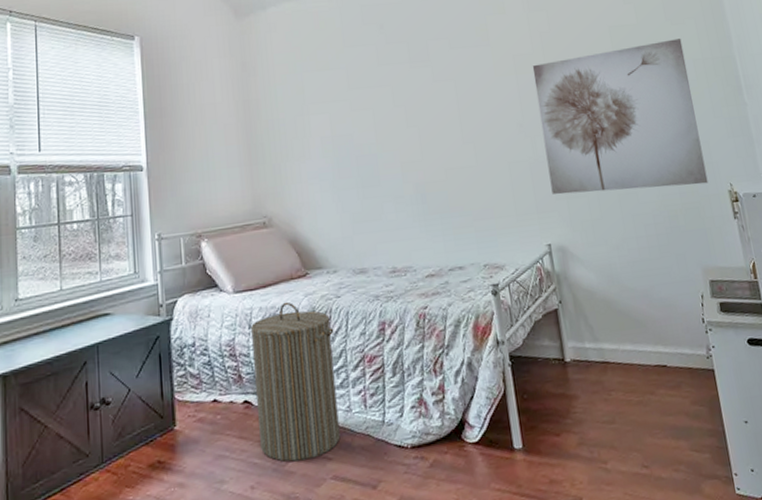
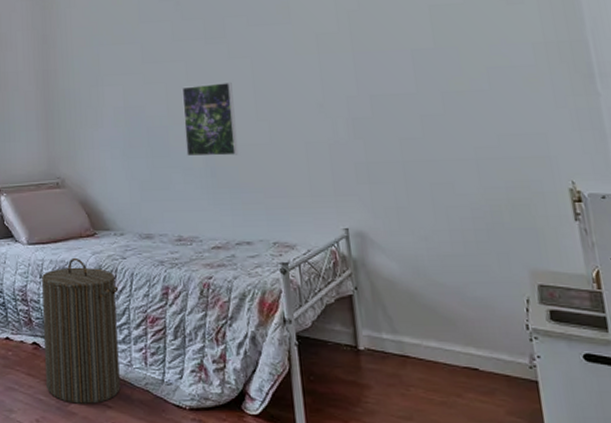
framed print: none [389,105,447,185] -> present [181,81,238,157]
wall art: present [532,39,709,195] -> none [337,20,544,180]

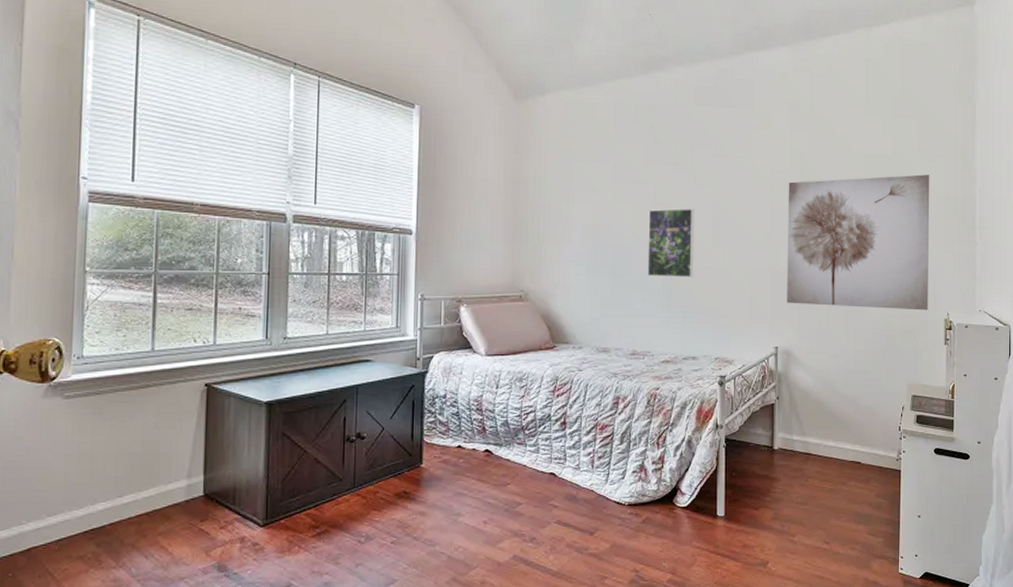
laundry hamper: present [41,257,121,404] -> none [495,369,573,505]
wall art: none [337,20,544,180] -> present [787,174,930,311]

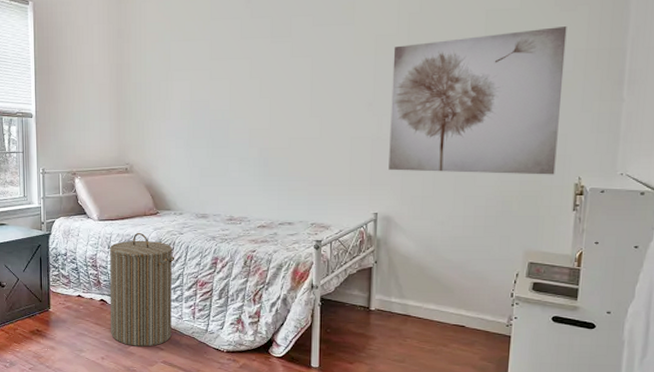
laundry hamper: none [495,369,573,505] -> present [109,232,175,347]
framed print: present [647,208,695,278] -> none [244,79,292,148]

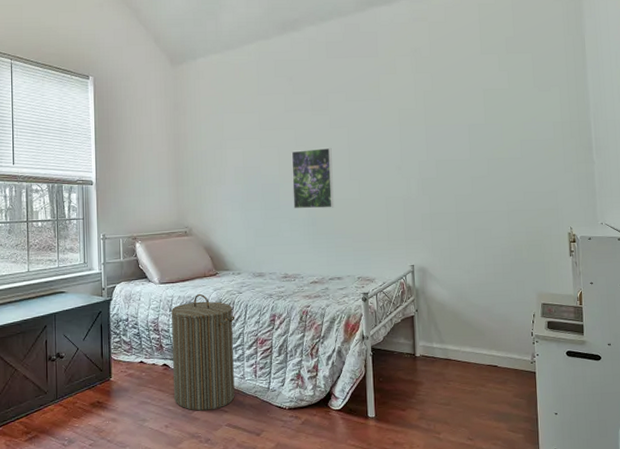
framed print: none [244,79,292,148] -> present [291,147,334,209]
wall art: present [388,26,567,175] -> none [414,103,552,227]

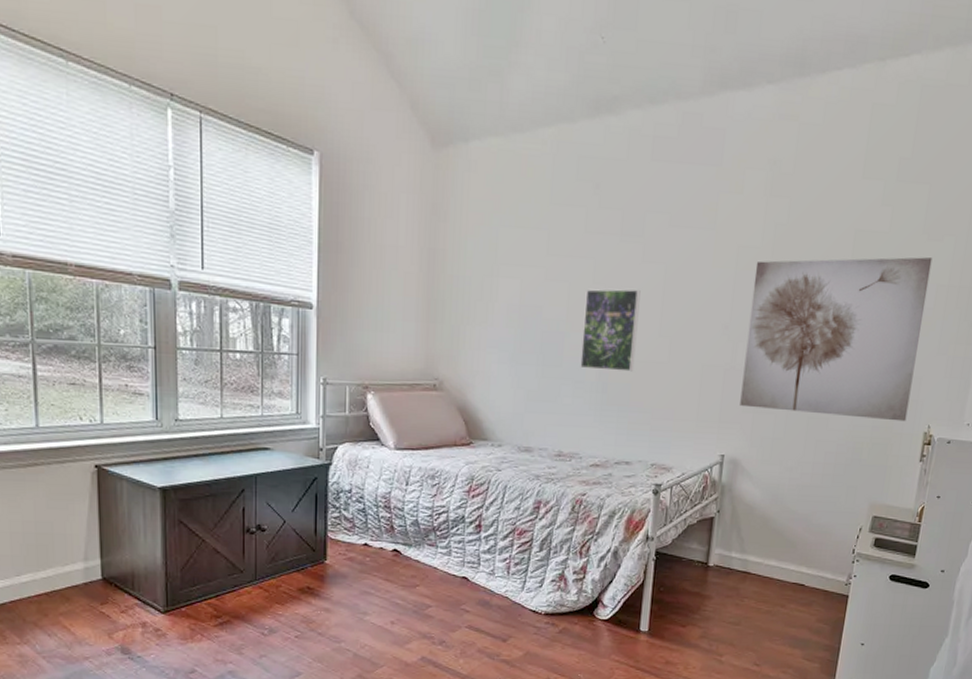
laundry hamper: present [170,293,235,411] -> none [403,466,490,608]
wall art: none [414,103,552,227] -> present [740,257,933,422]

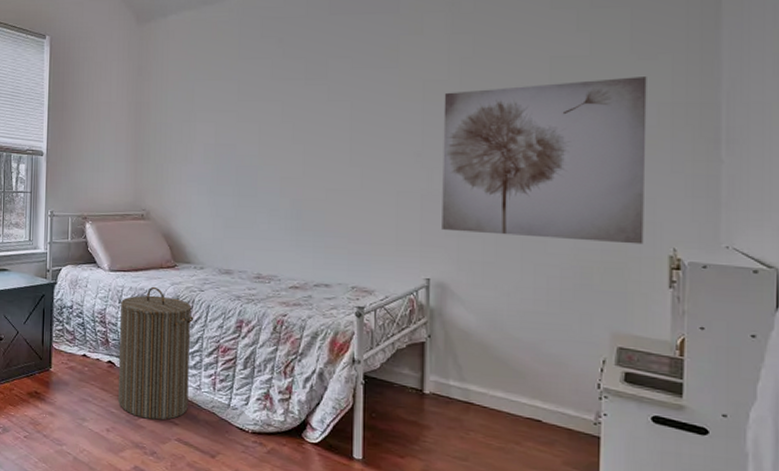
laundry hamper: none [403,466,490,608] -> present [117,286,194,421]
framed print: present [580,289,641,372] -> none [274,125,328,199]

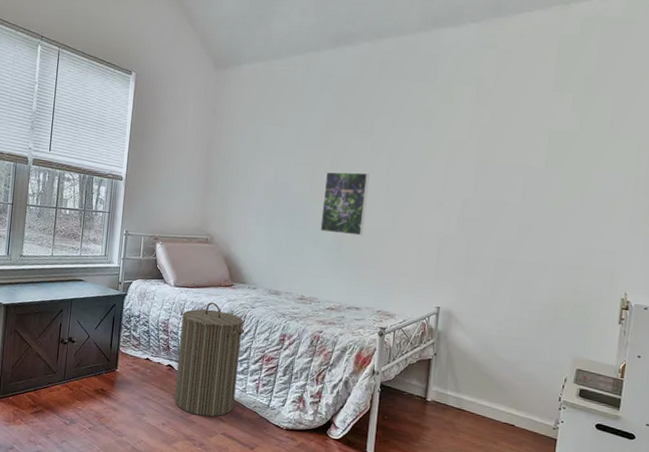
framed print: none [274,125,328,199] -> present [320,171,370,236]
wall art: present [442,77,647,245] -> none [453,153,620,288]

